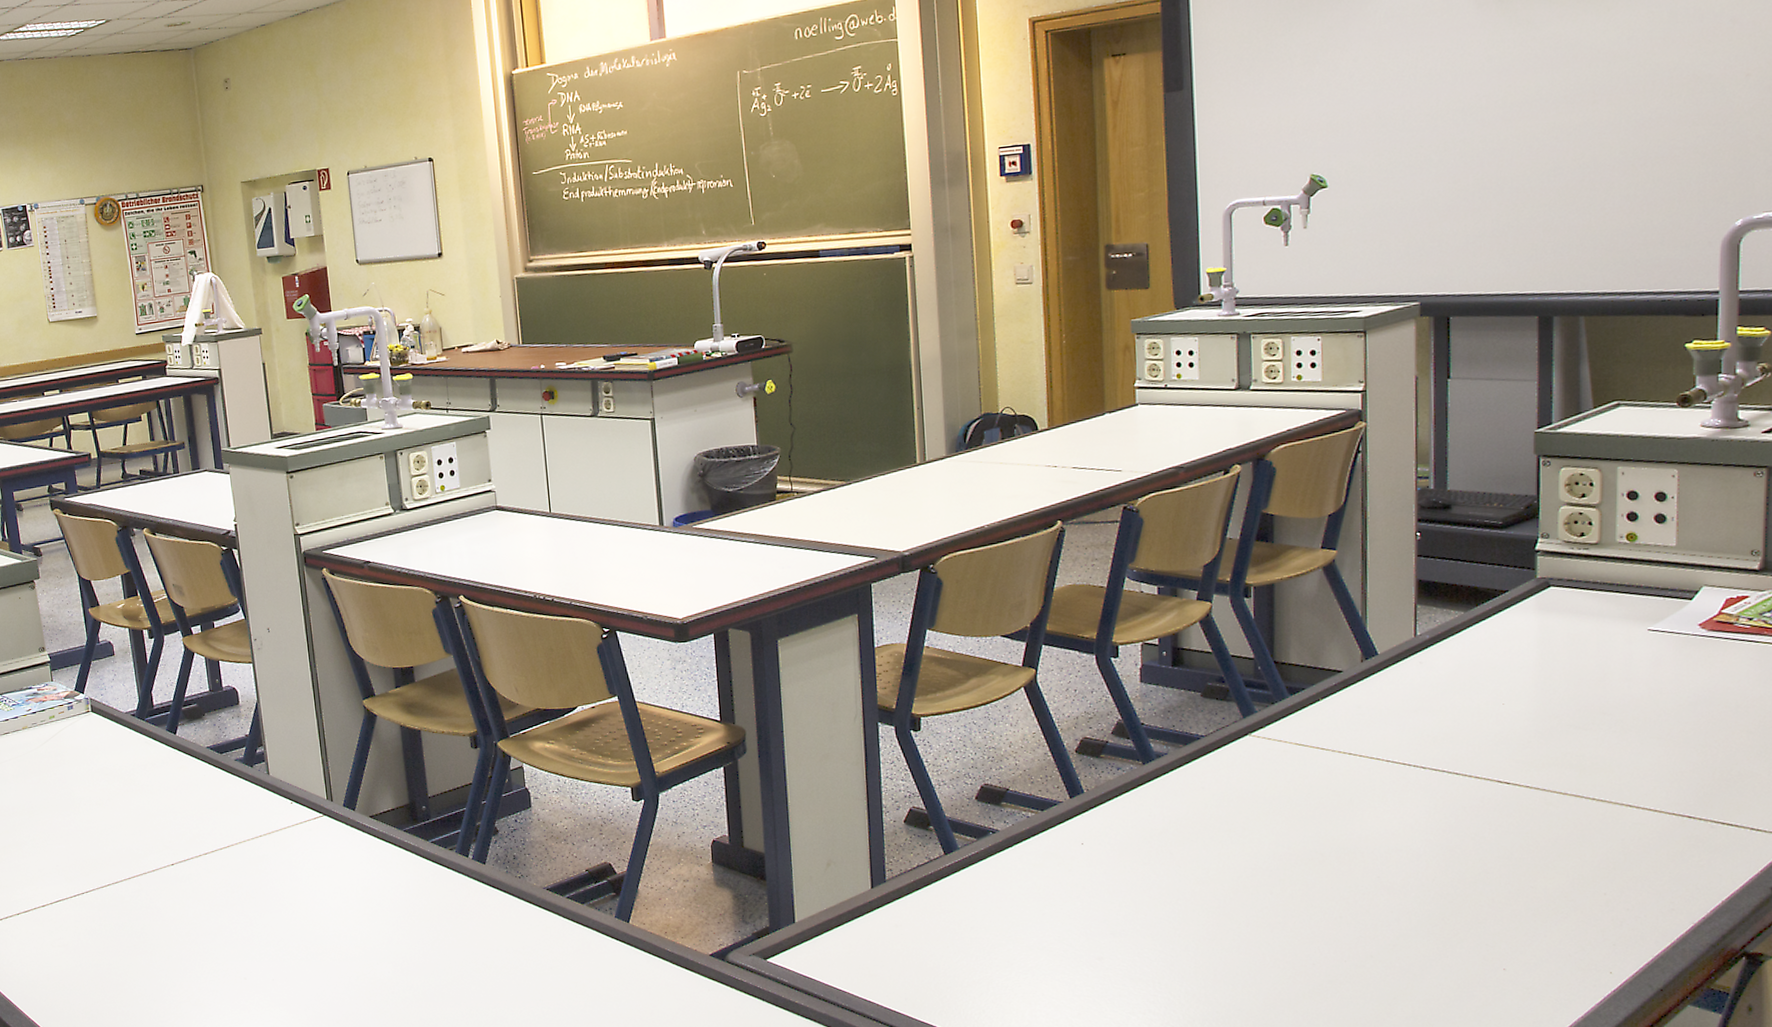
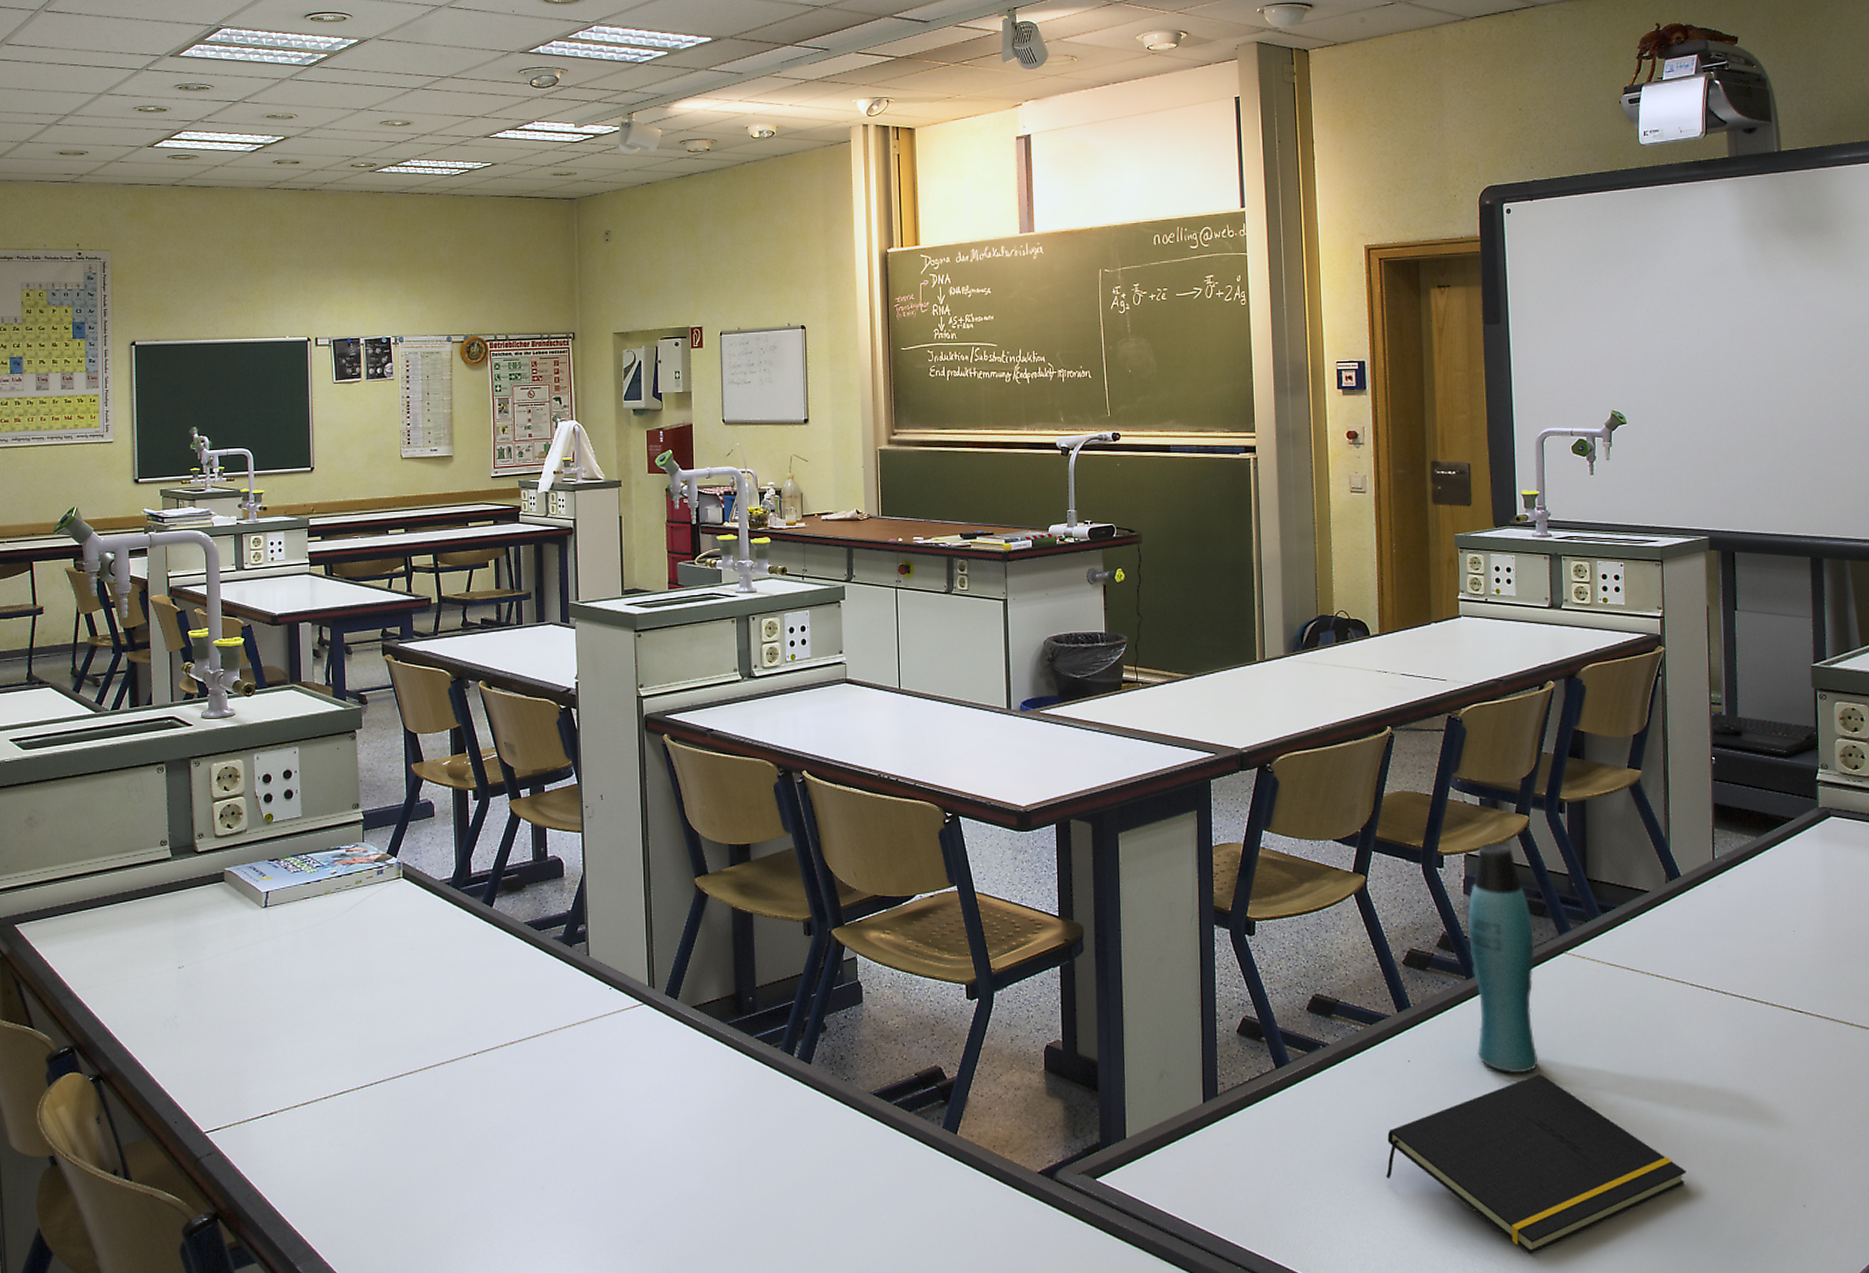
notepad: none [1058,851,1376,1020] -> present [1385,1073,1686,1255]
bottle: none [1144,631,1220,851] -> present [1468,843,1539,1072]

